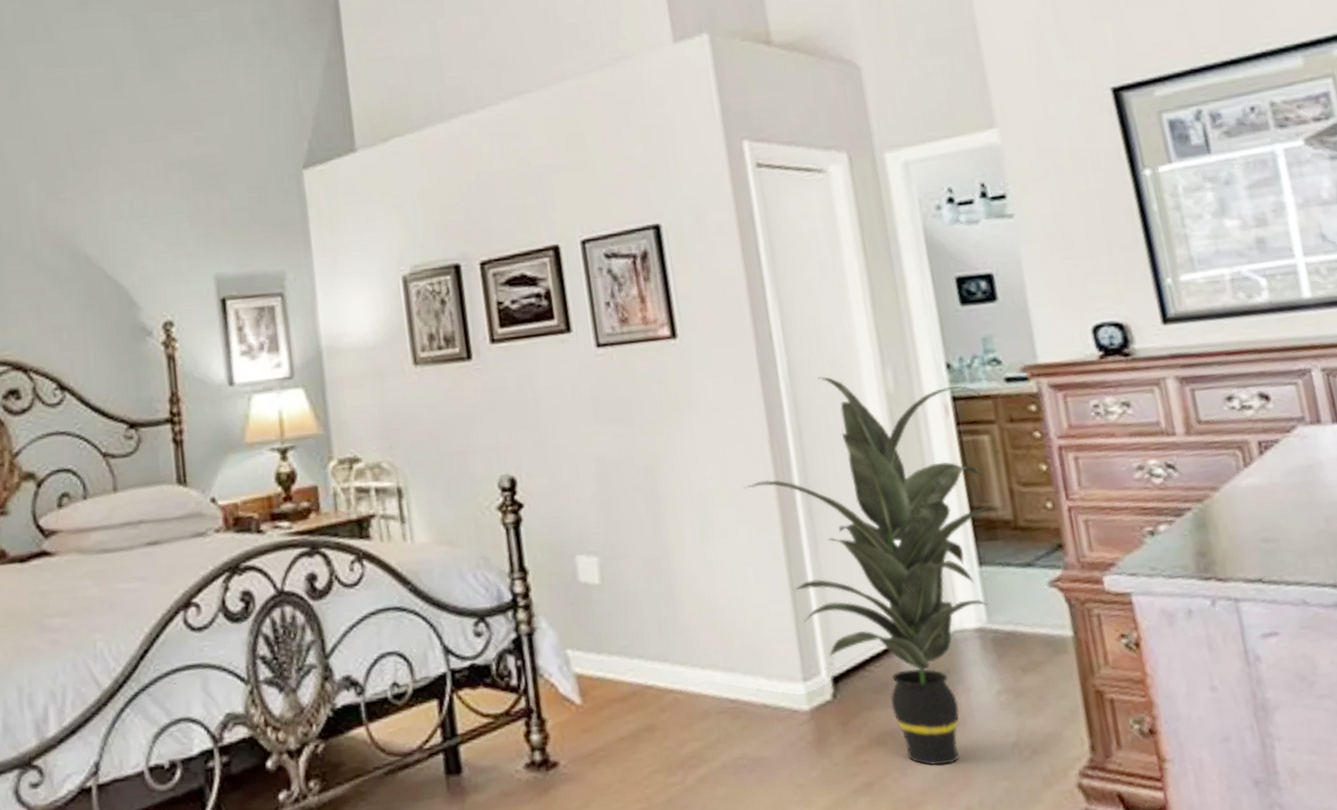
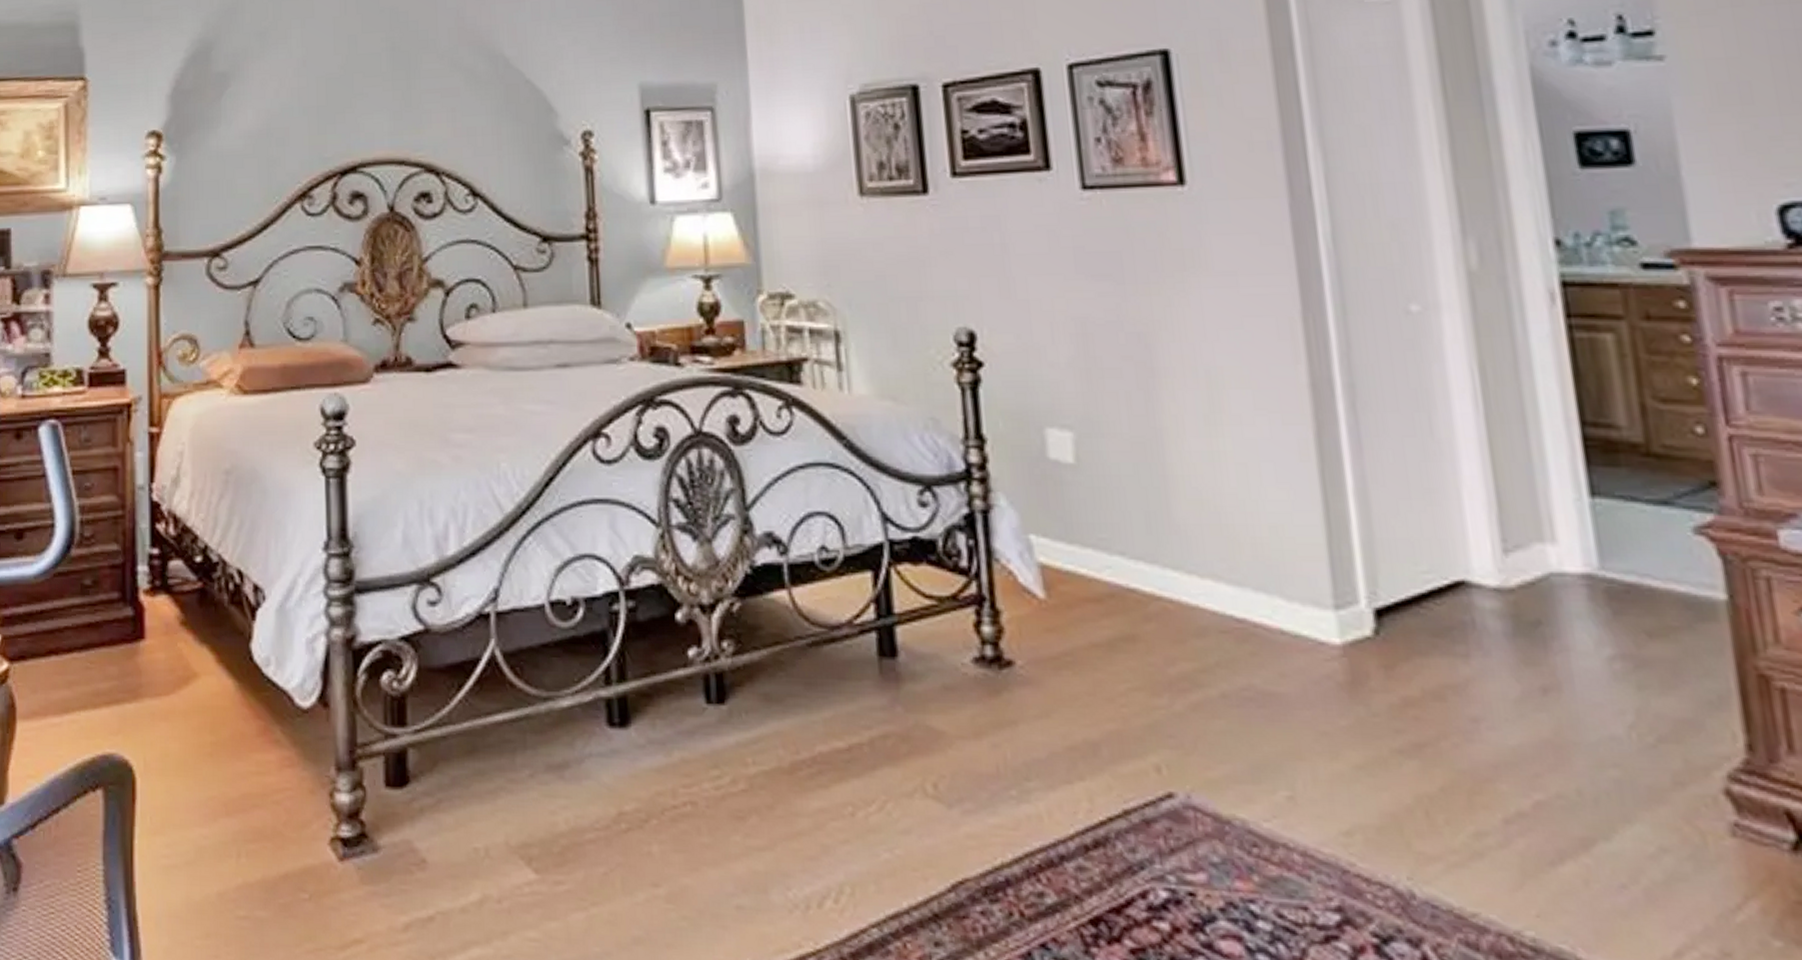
indoor plant: present [744,377,1003,766] -> none [1265,244,1630,738]

